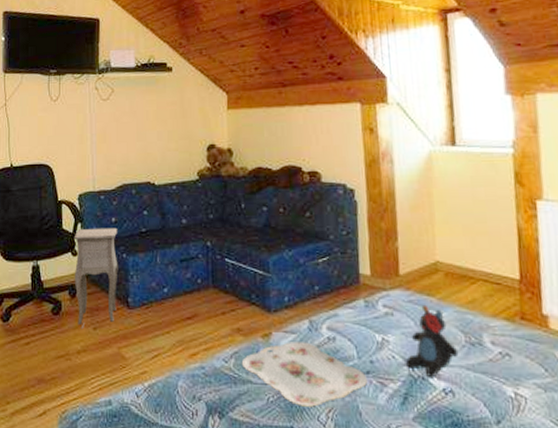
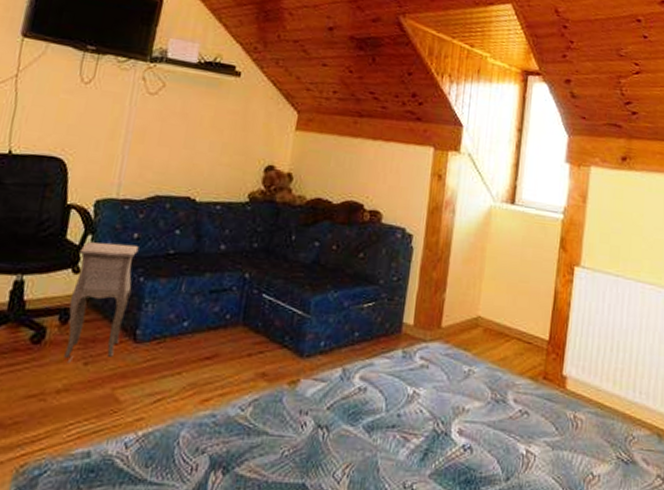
serving tray: present [241,342,367,407] -> none [259,390,392,462]
teddy bear: present [405,304,459,379] -> none [431,358,483,434]

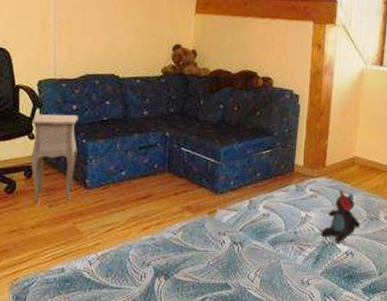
teddy bear: none [431,358,483,434] -> present [320,189,361,244]

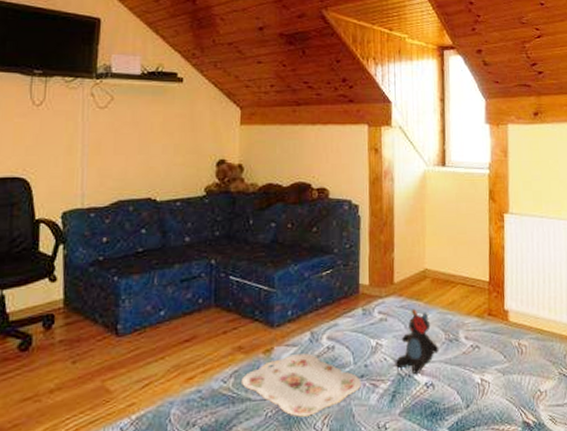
side table: present [30,114,79,206] -> none [50,248,109,364]
serving tray: none [188,217,290,268] -> present [240,353,361,417]

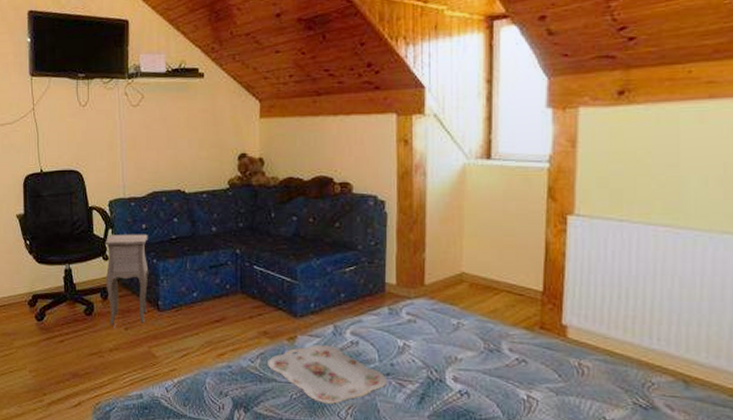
side table: none [50,248,109,364] -> present [105,234,149,329]
teddy bear: present [395,308,439,375] -> none [424,313,477,381]

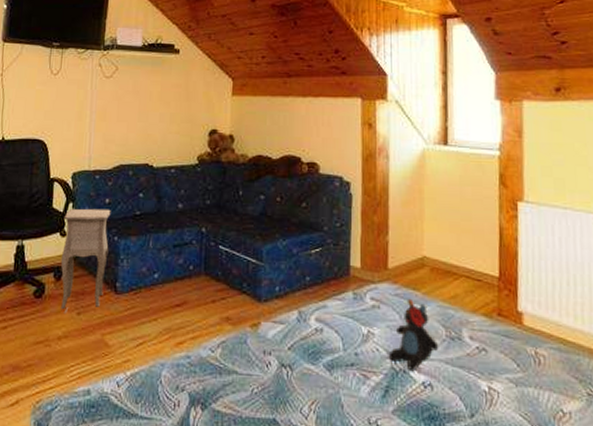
serving tray: present [266,345,387,404] -> none [228,332,351,399]
teddy bear: none [424,313,477,381] -> present [388,298,439,372]

